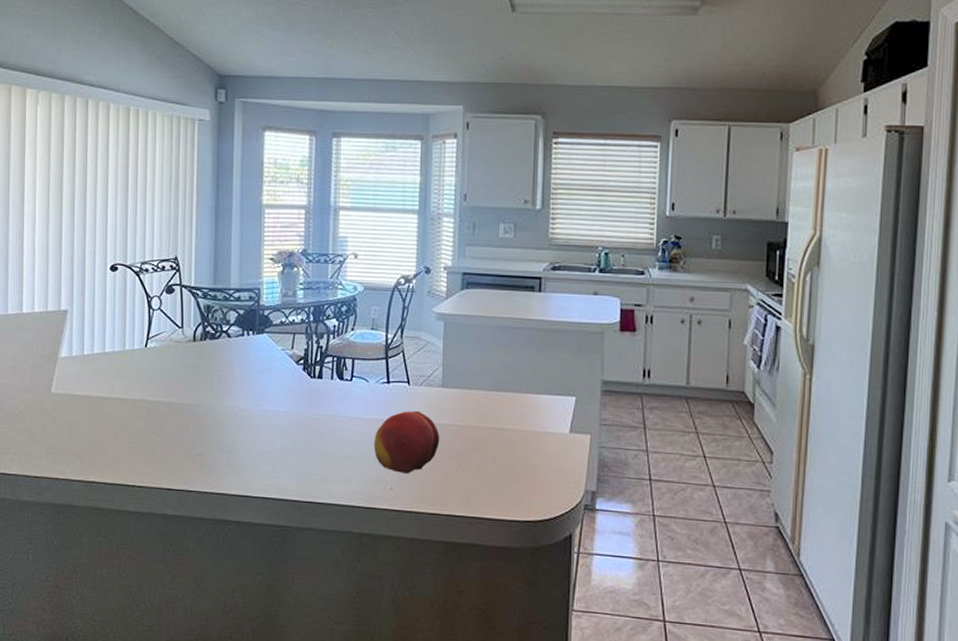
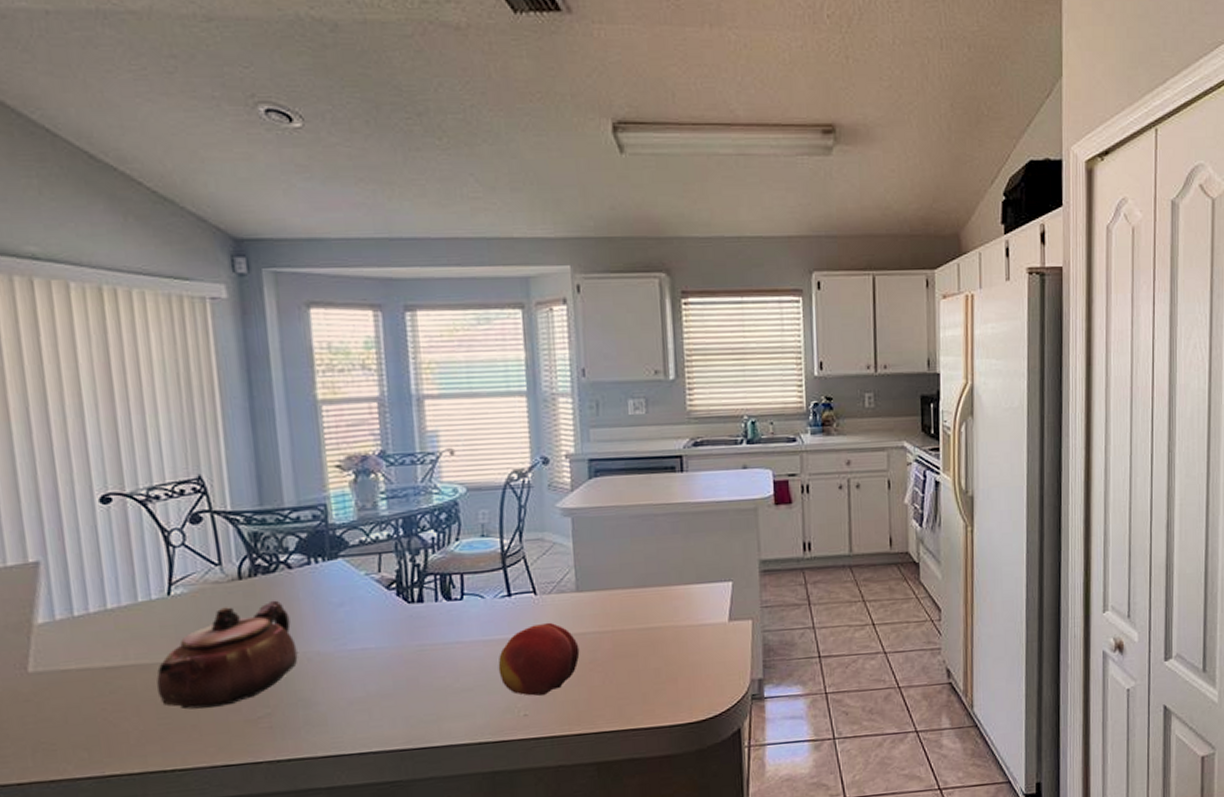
teapot: none [131,361,227,441] -> present [156,600,298,710]

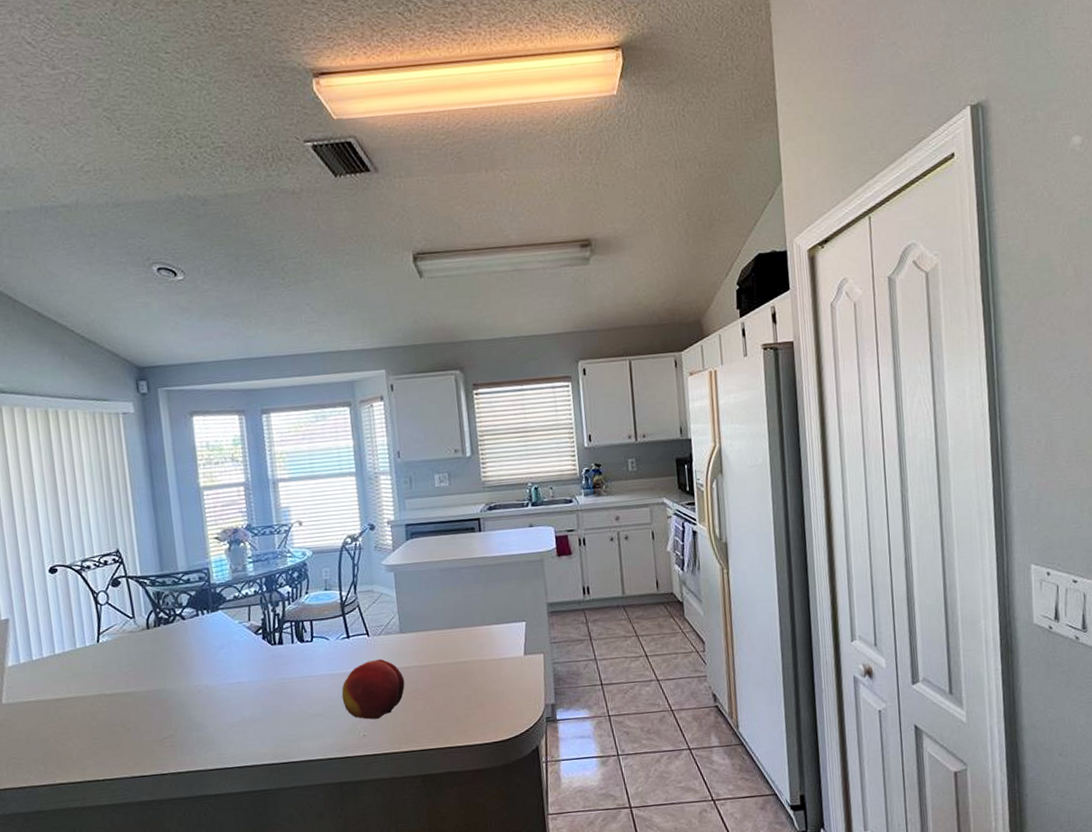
teapot: present [156,600,298,710] -> none [91,645,191,732]

